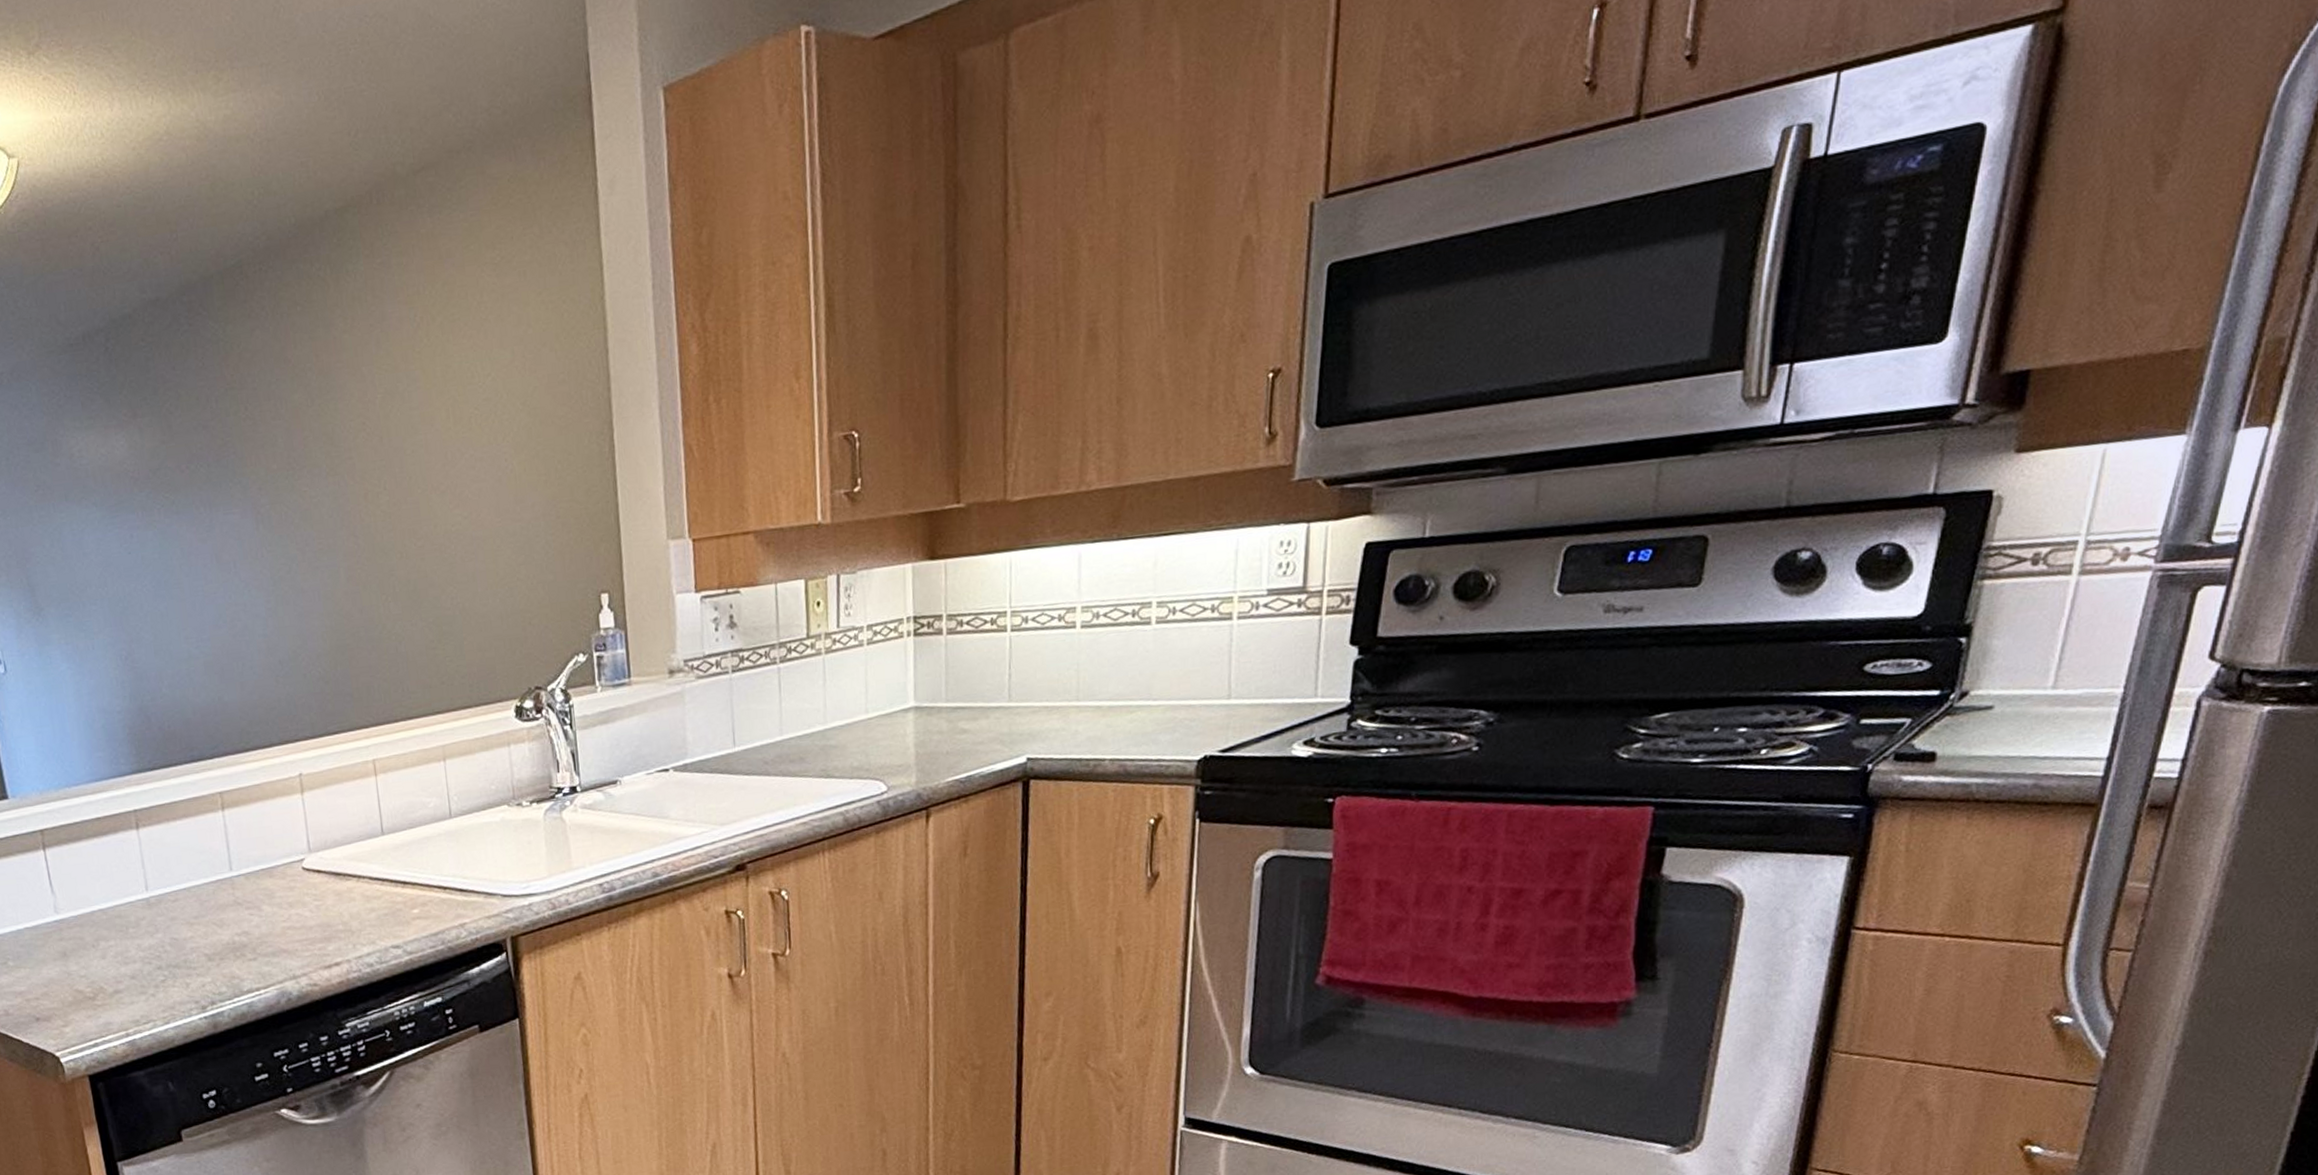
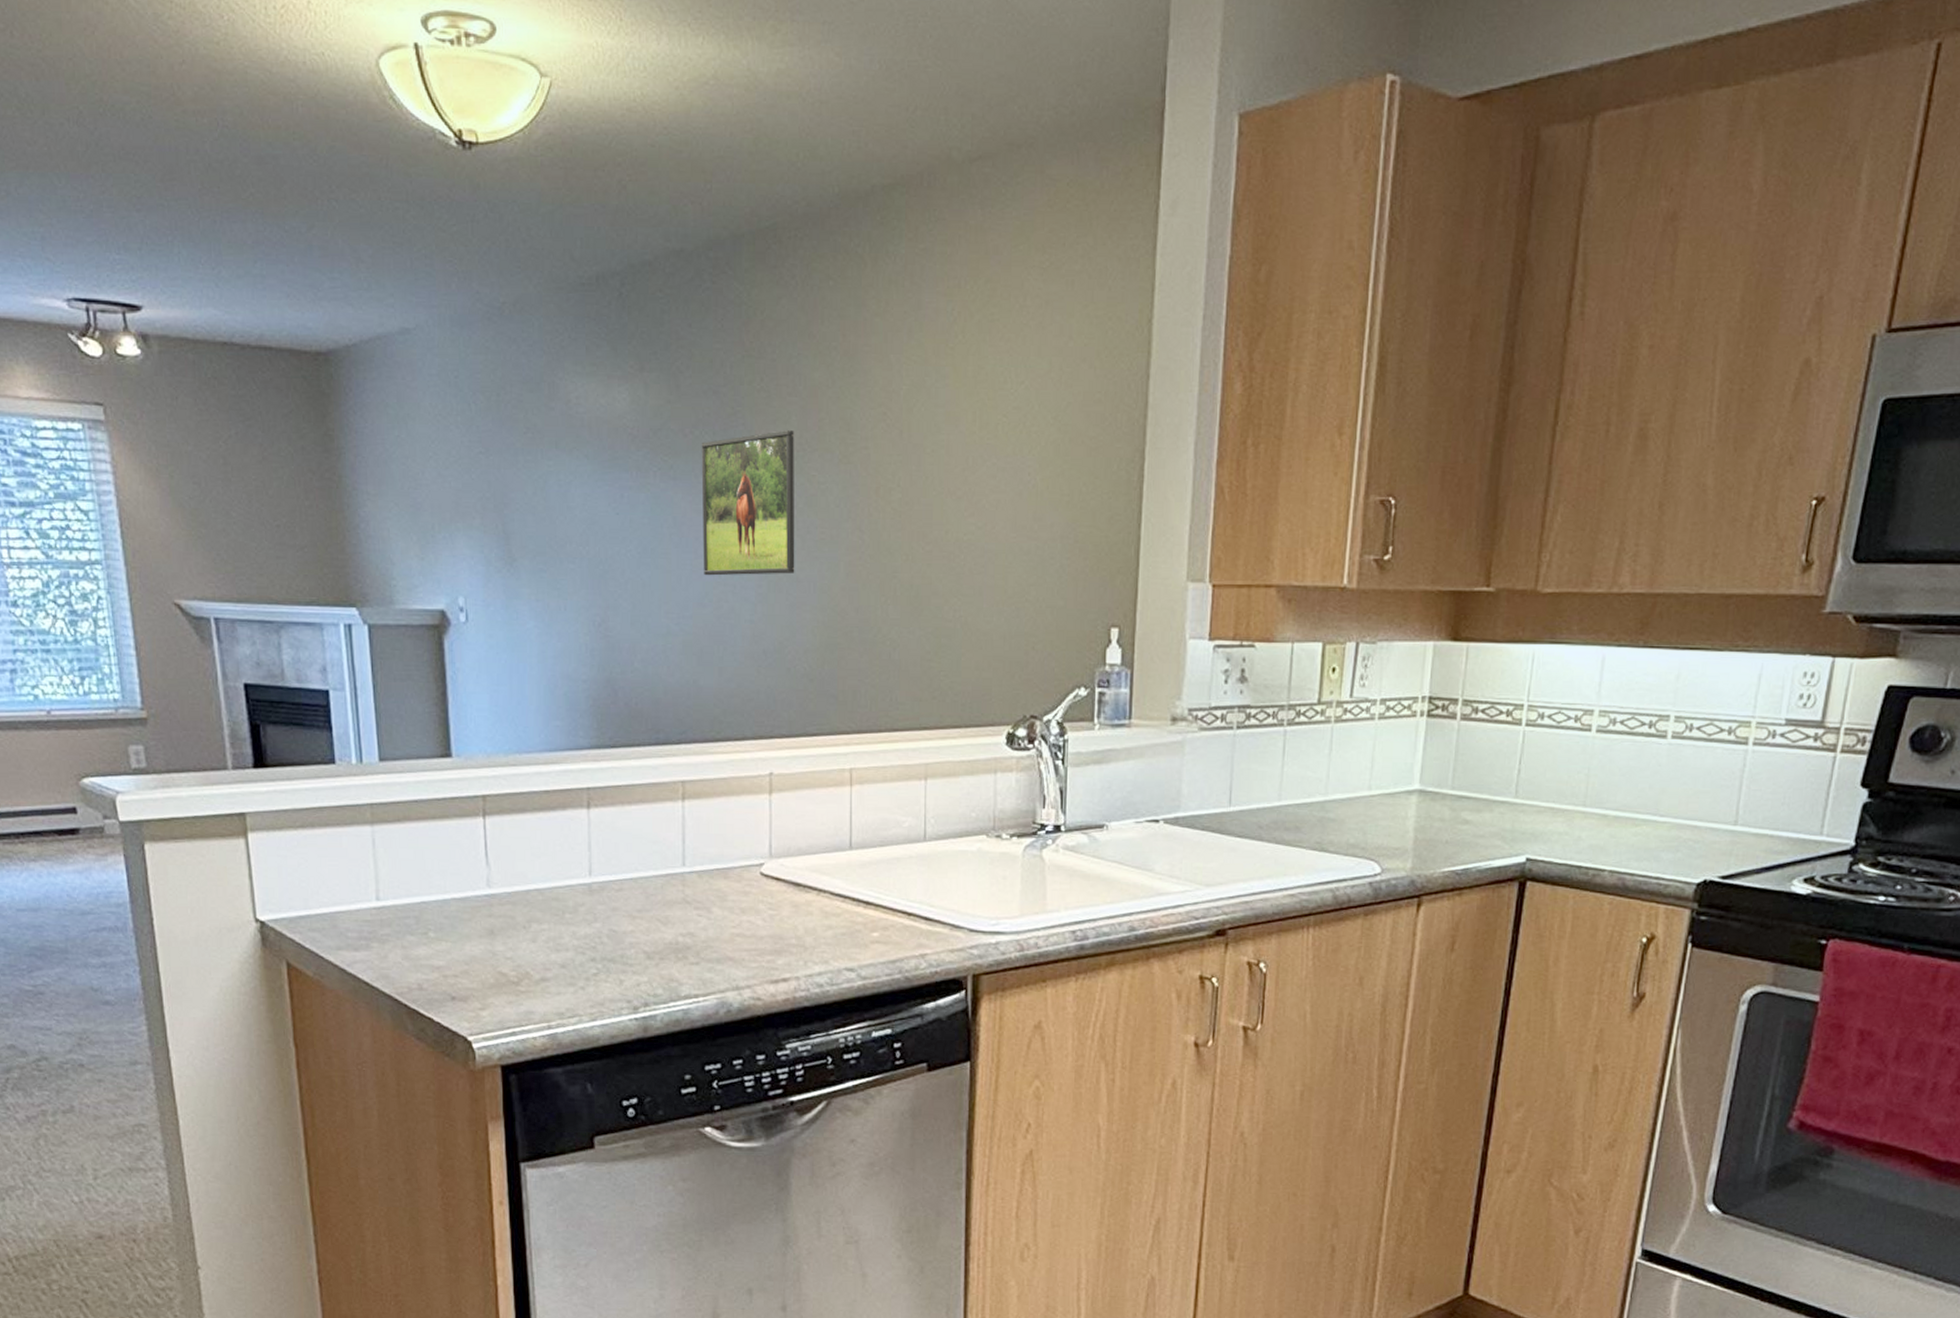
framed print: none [198,452,299,599] -> present [701,430,795,576]

